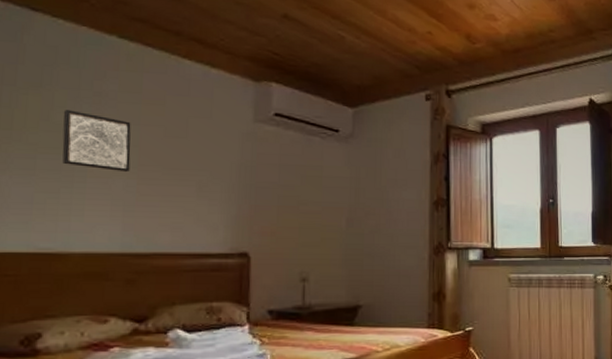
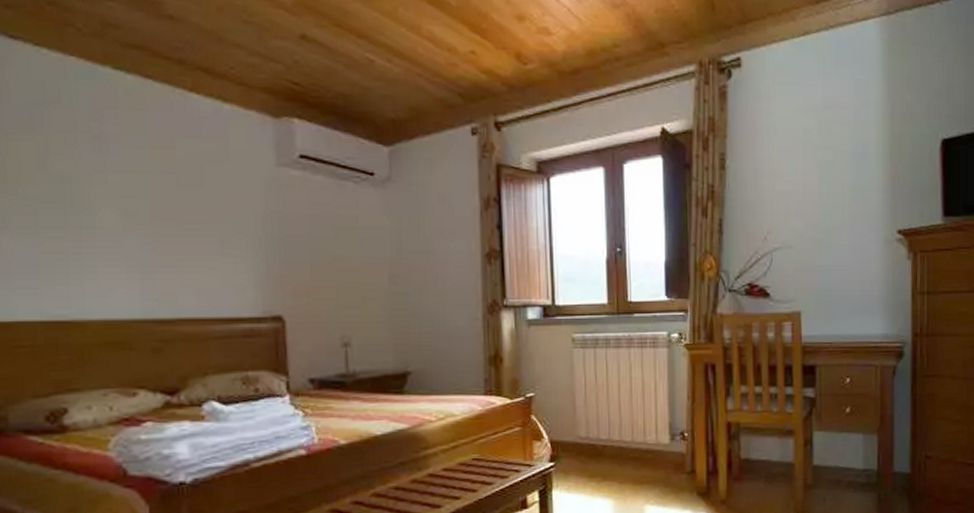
wall art: present [62,110,131,173] -> none [60,157,143,228]

